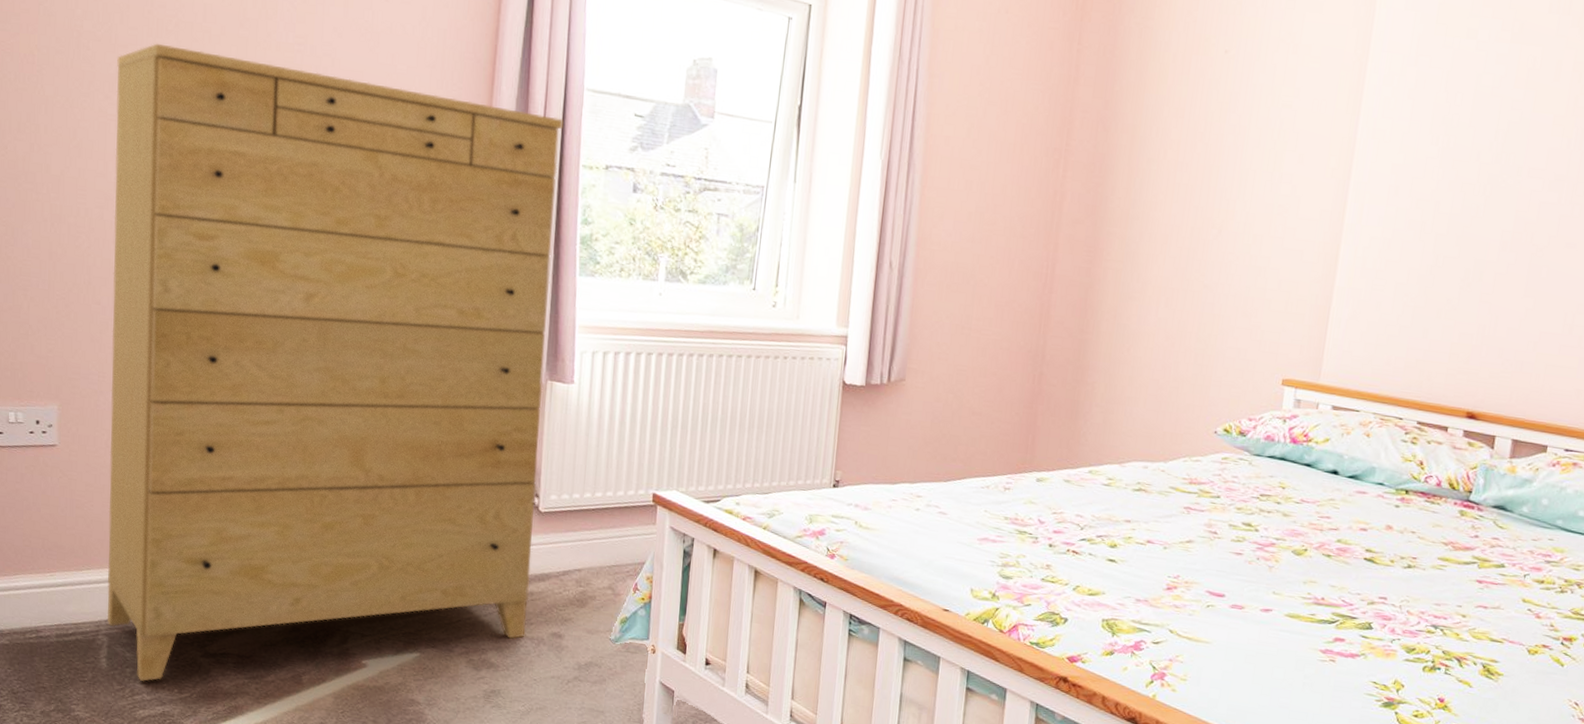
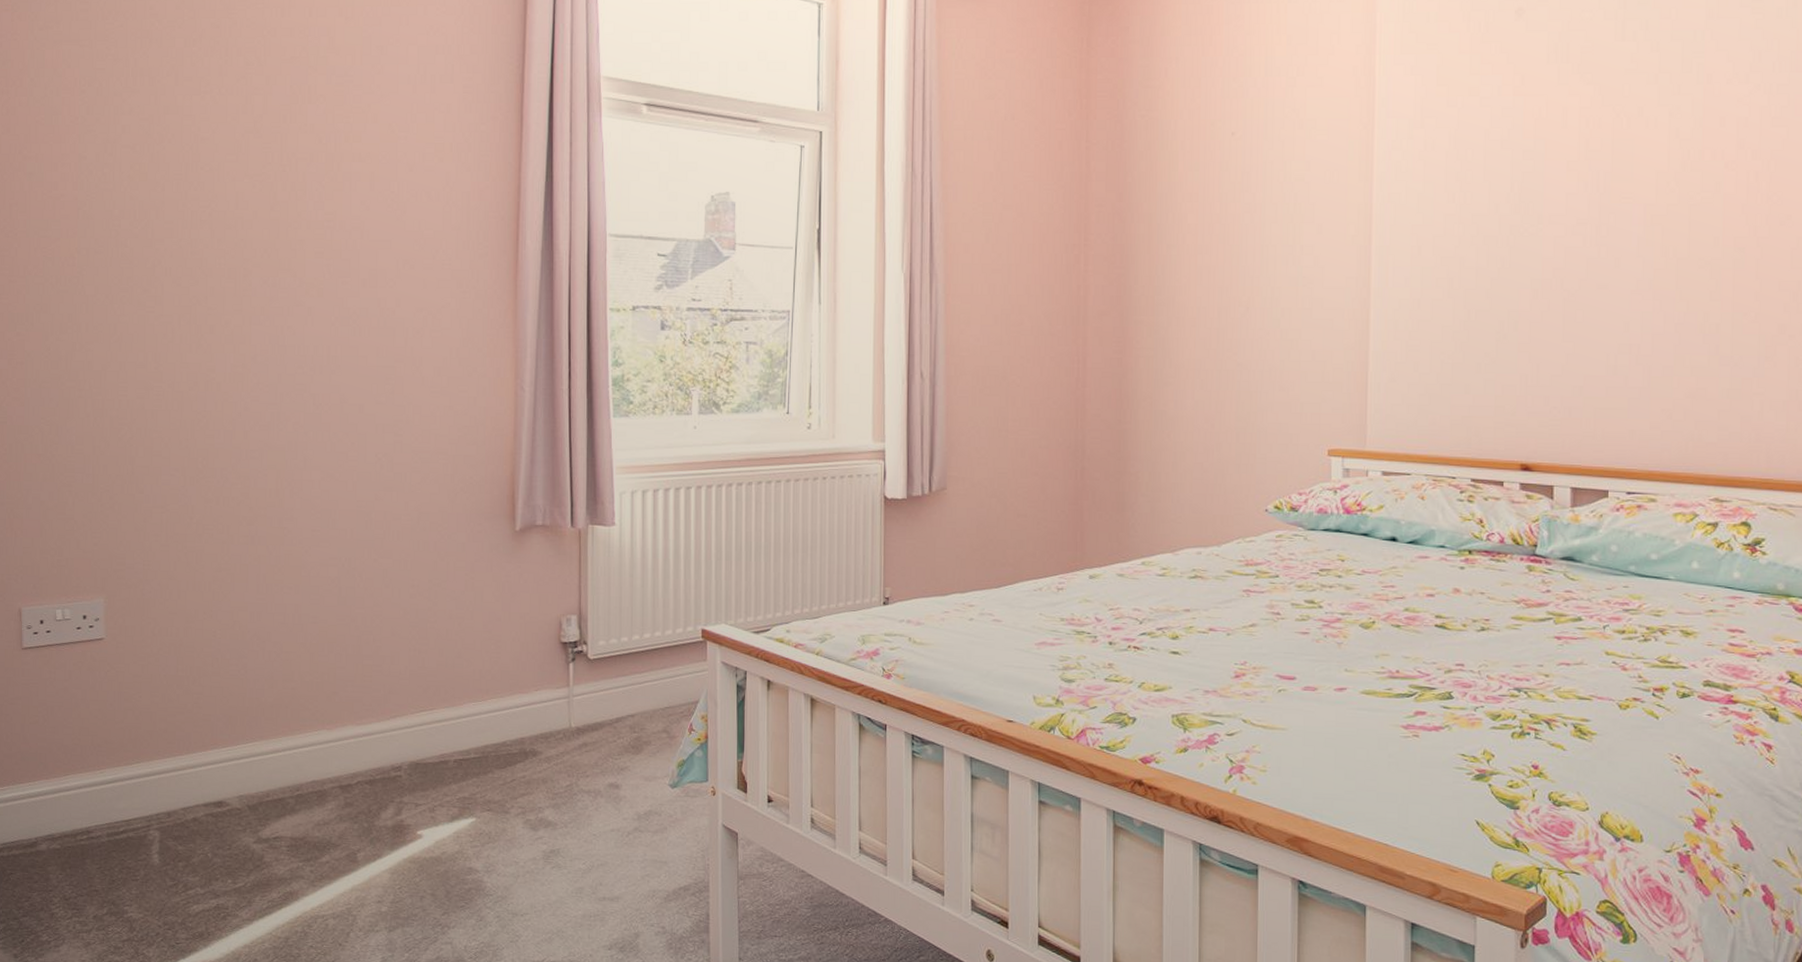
dresser: present [107,43,564,681] -> none [154,234,589,874]

